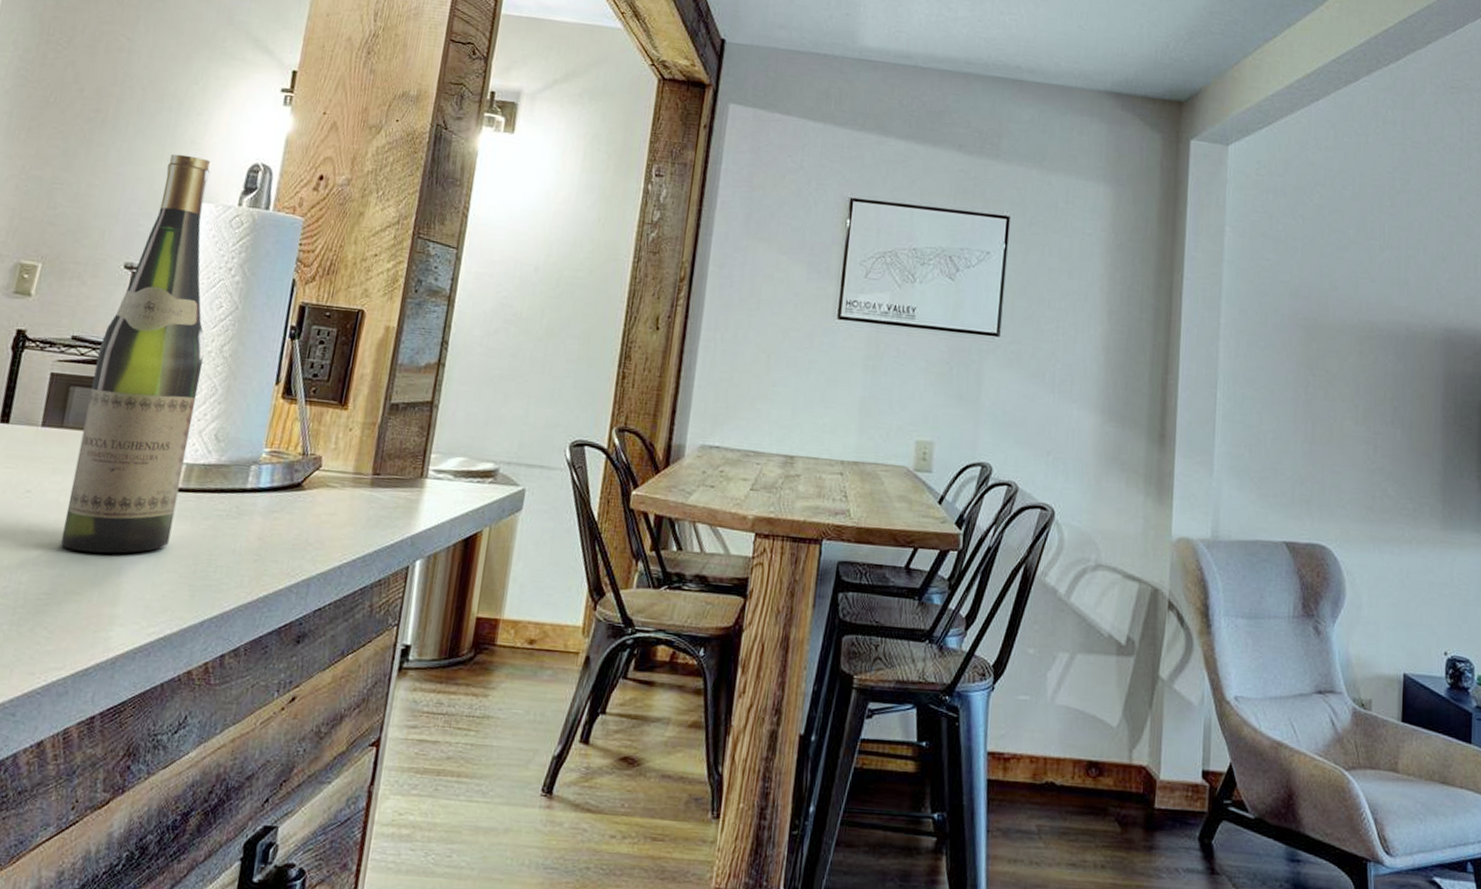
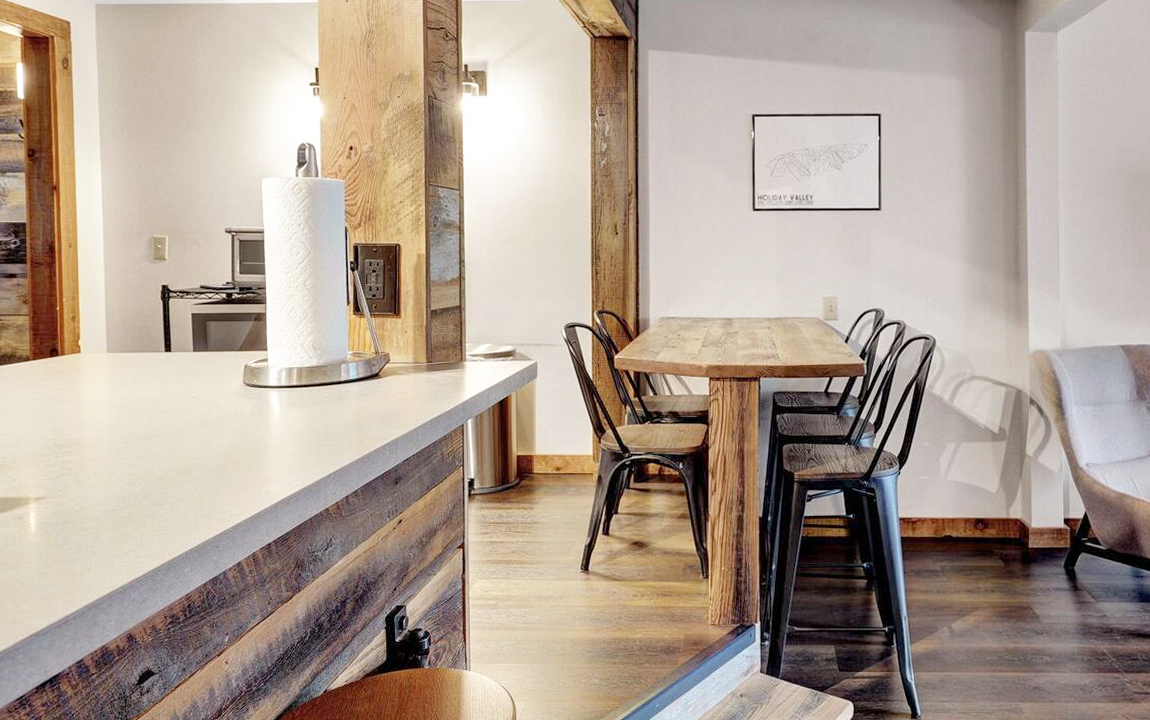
wine bottle: present [60,154,211,554] -> none [221,143,296,435]

